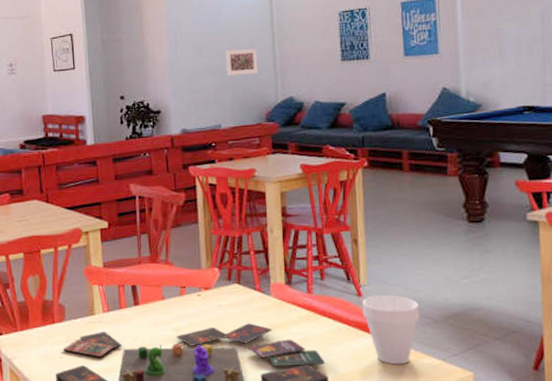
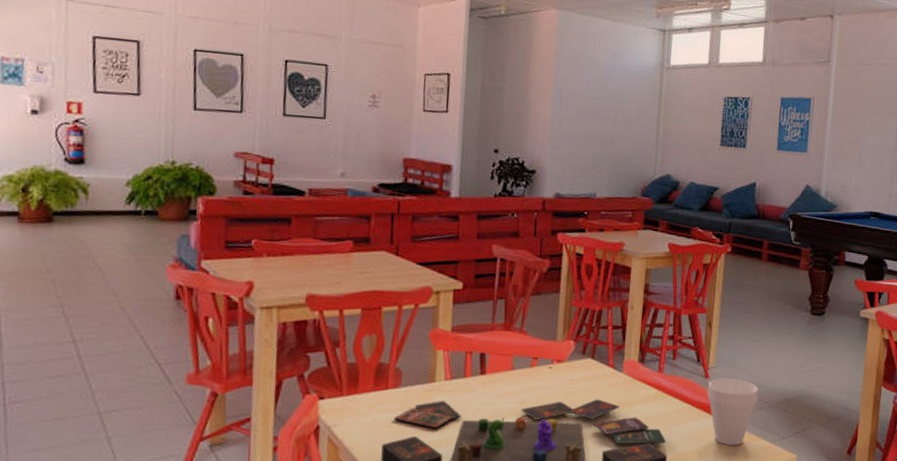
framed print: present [226,48,259,75] -> none [609,117,642,147]

